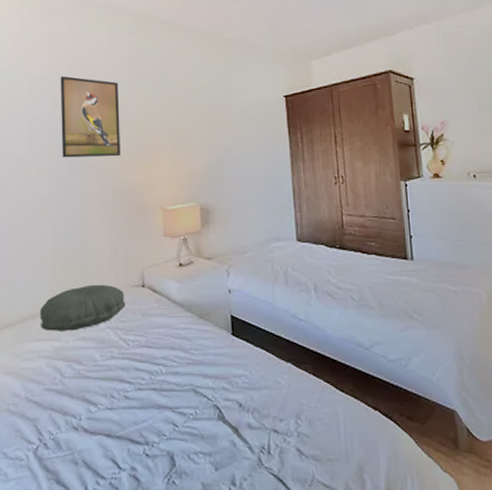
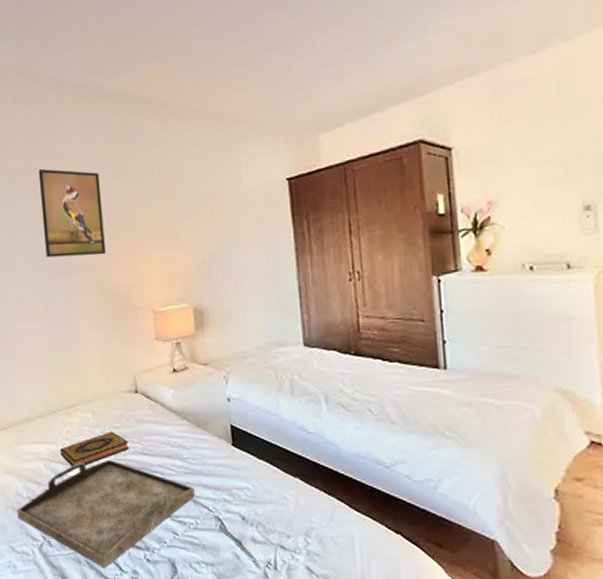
serving tray: none [12,354,195,468] -> present [17,460,195,569]
pillow: present [40,284,126,331] -> none [35,389,120,435]
hardback book: none [64,326,133,364] -> present [61,431,129,467]

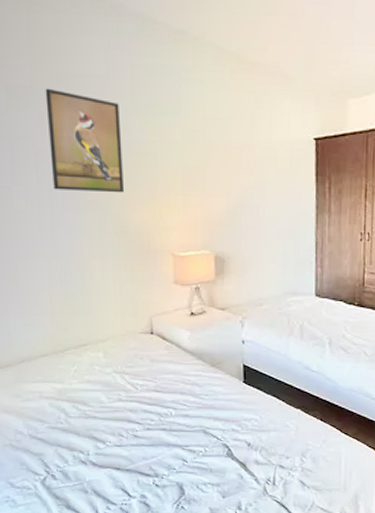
serving tray: present [17,460,195,569] -> none [16,397,205,496]
hardback book: present [61,431,129,467] -> none [67,370,141,405]

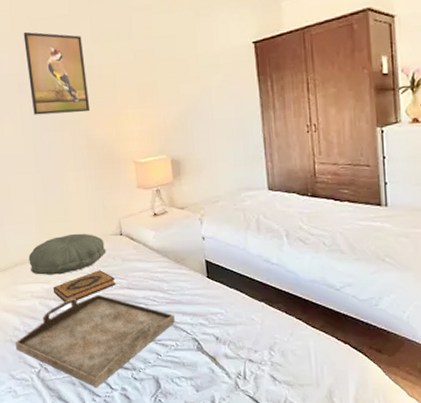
serving tray: none [16,397,205,496] -> present [15,295,175,388]
pillow: none [38,329,133,374] -> present [28,233,106,275]
hardback book: none [67,370,141,405] -> present [54,270,115,303]

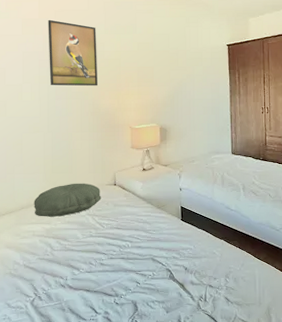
serving tray: present [15,295,175,388] -> none [14,234,153,313]
hardback book: present [54,270,115,303] -> none [53,213,107,240]

